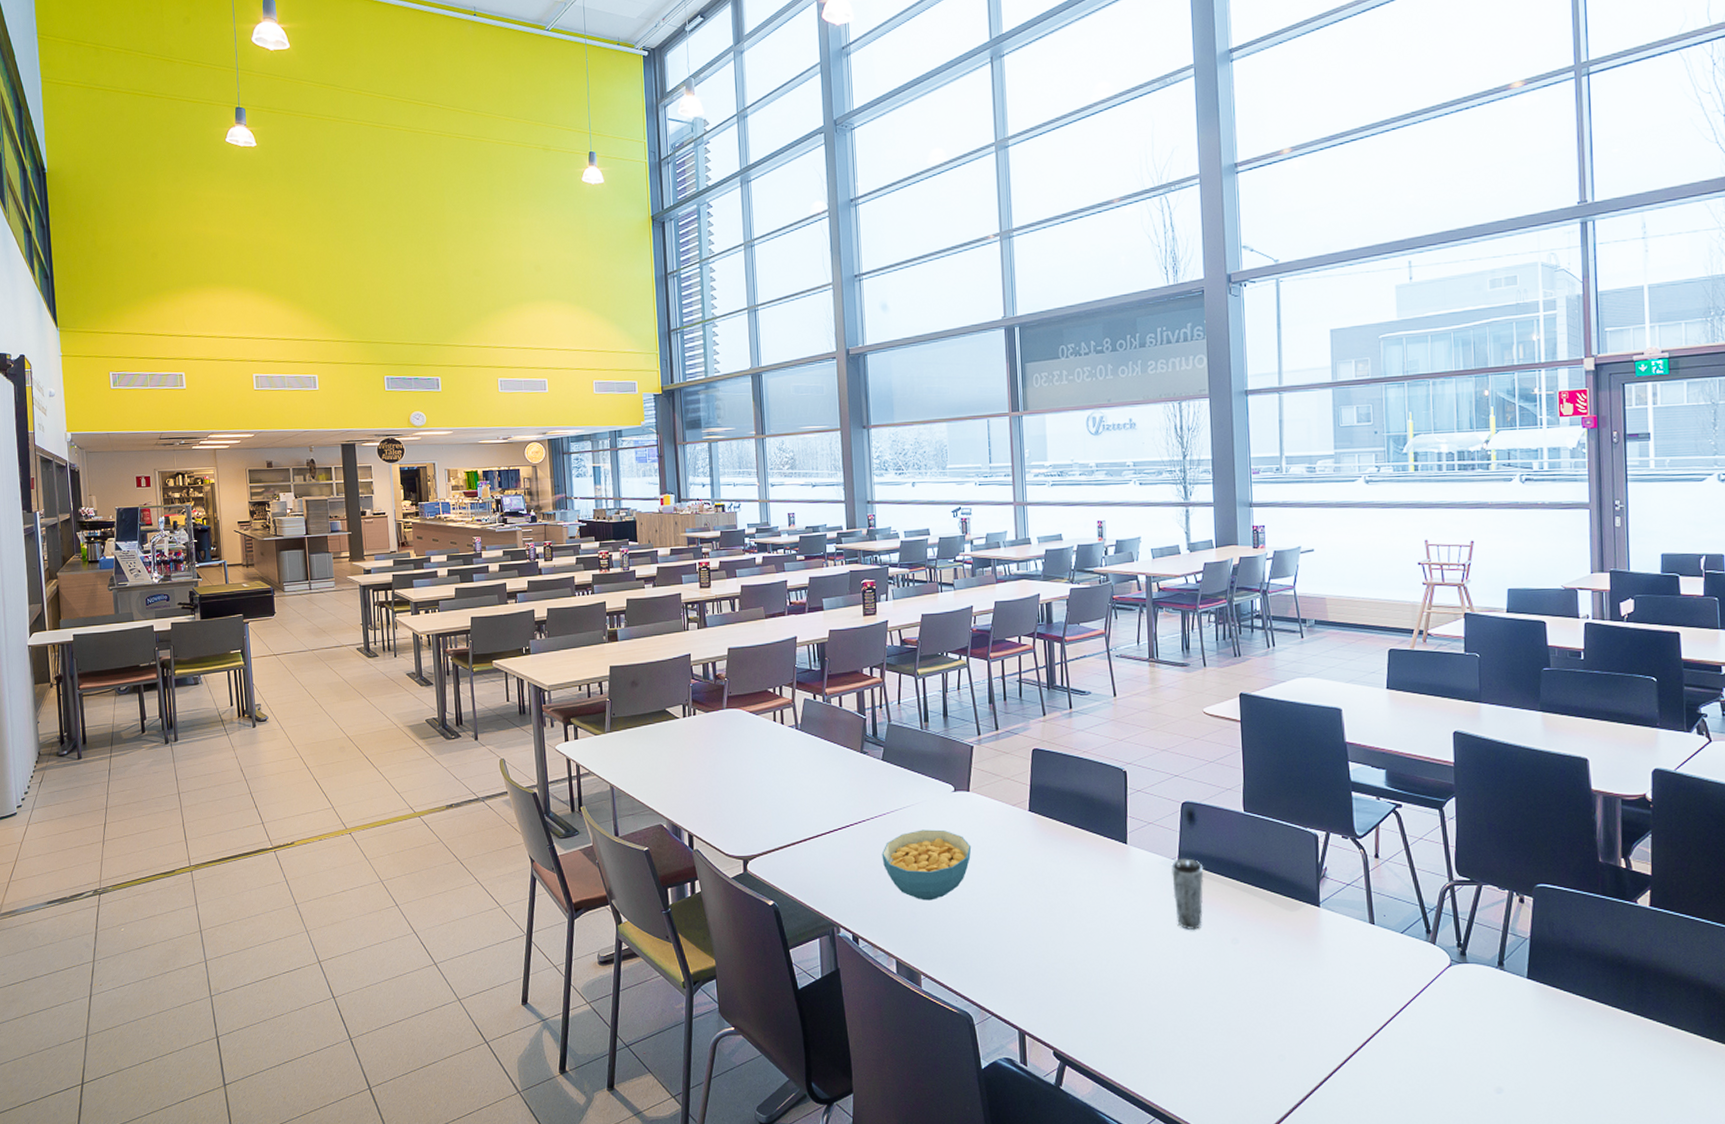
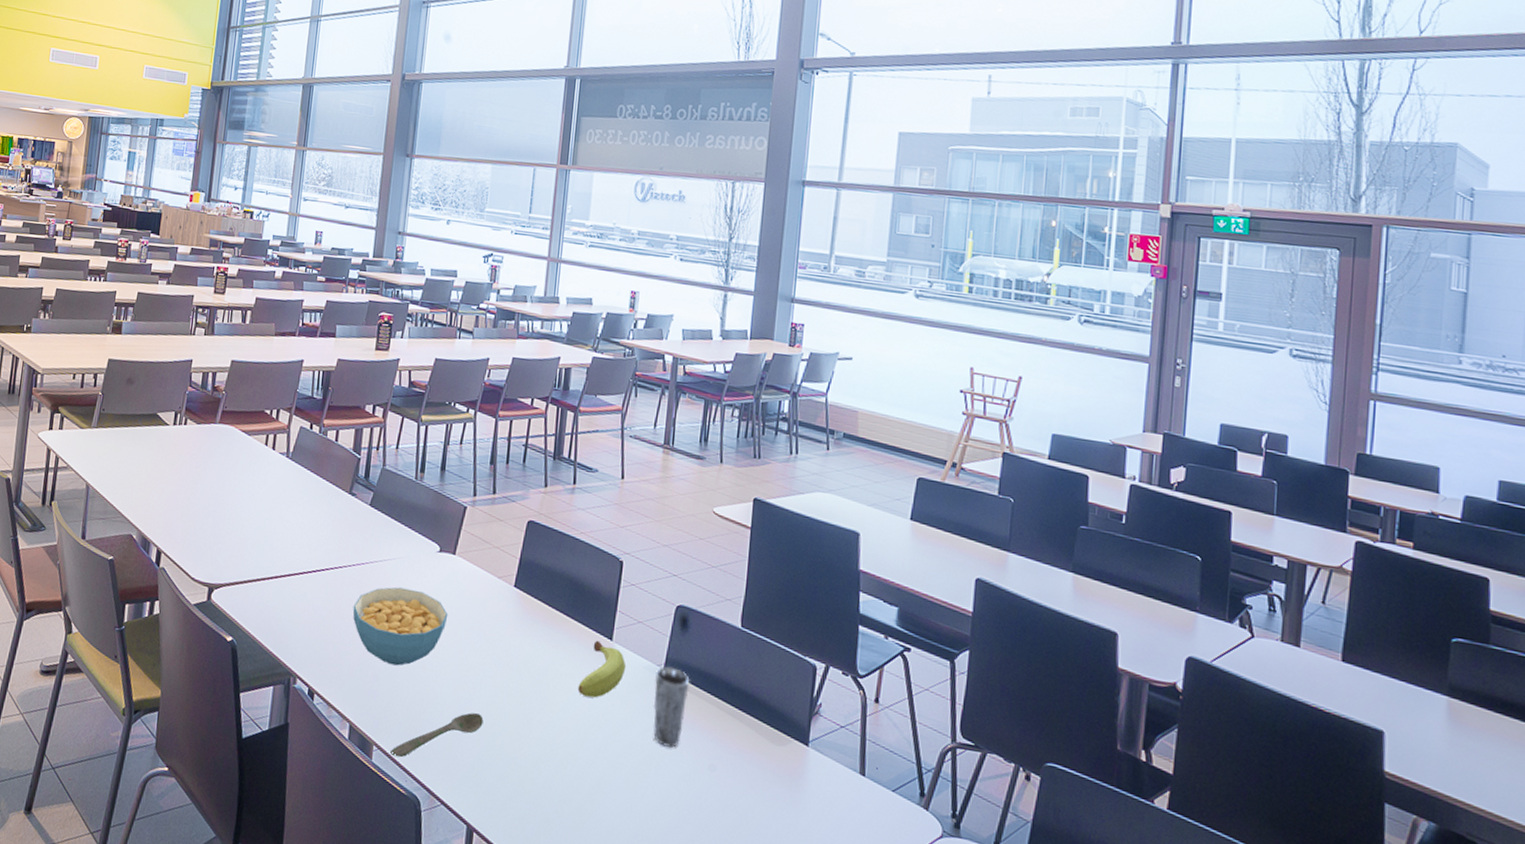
spoon: none [938,930,1019,981] -> present [390,712,484,758]
fruit: none [1101,846,1144,898] -> present [577,640,627,698]

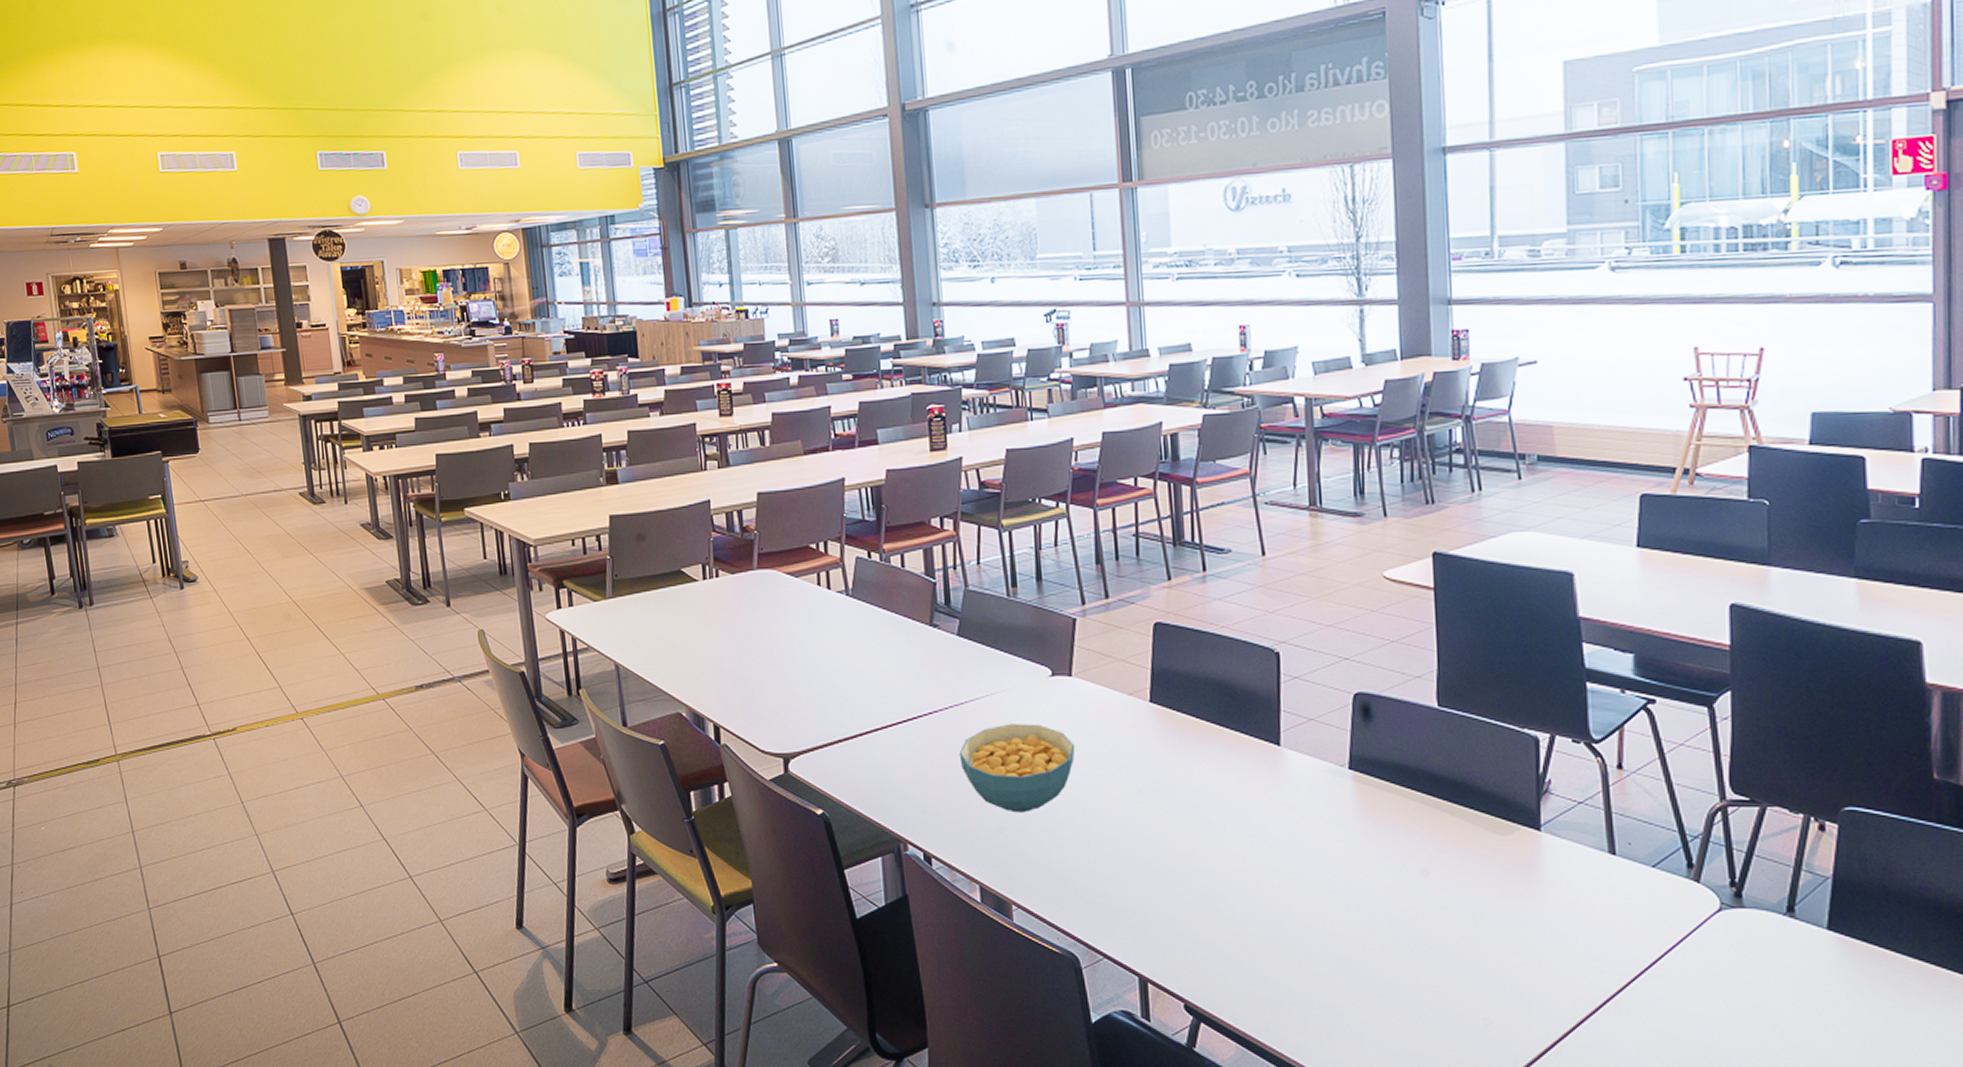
spoon: present [390,712,484,758] -> none [1034,852,1139,914]
fruit: present [577,640,627,698] -> none [1246,748,1302,814]
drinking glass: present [653,666,690,749] -> none [1338,765,1384,858]

